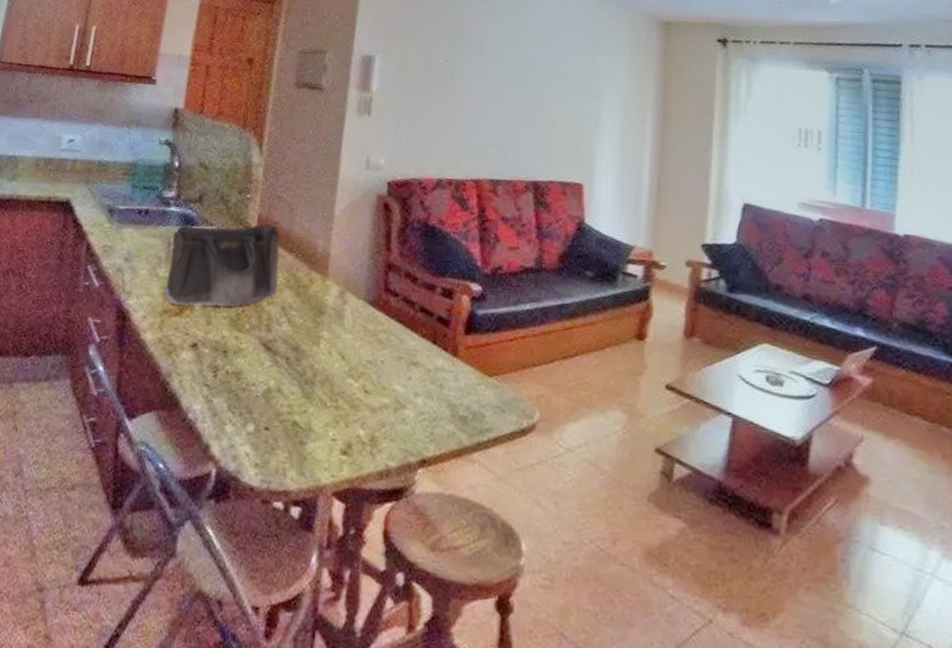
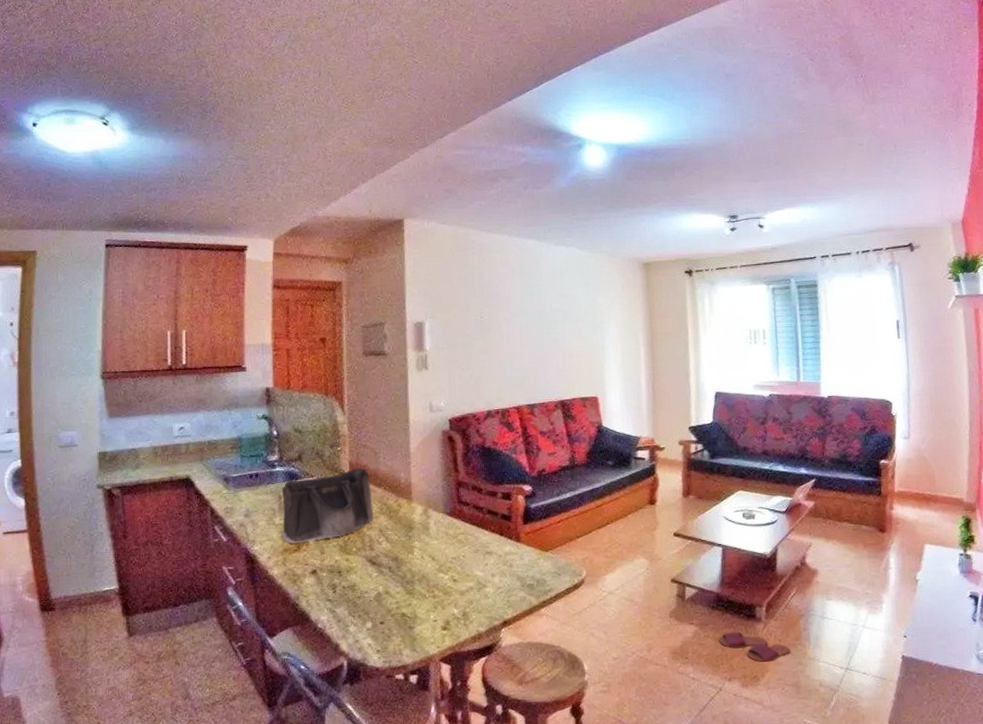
slippers: none [715,540,820,597] -> present [719,631,791,662]

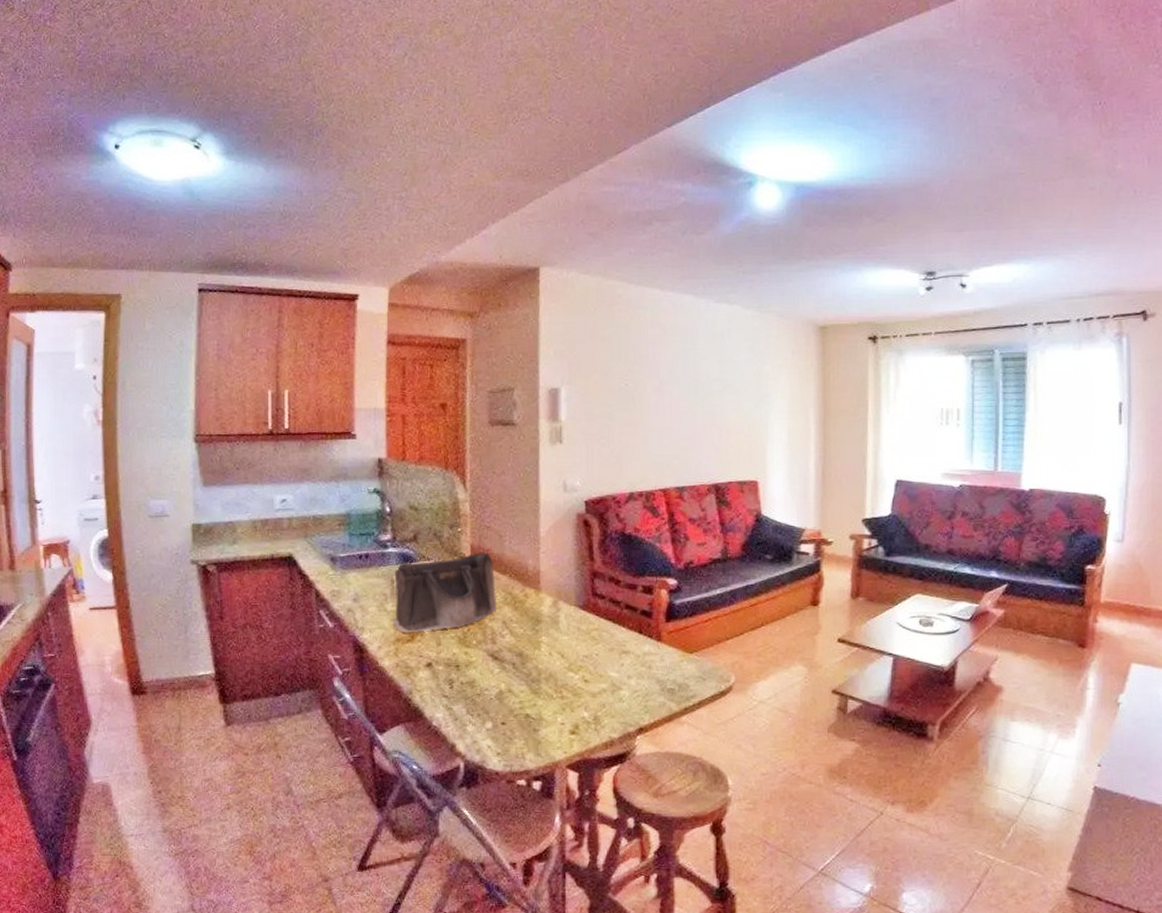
slippers: present [719,631,791,662] -> none [883,751,965,786]

